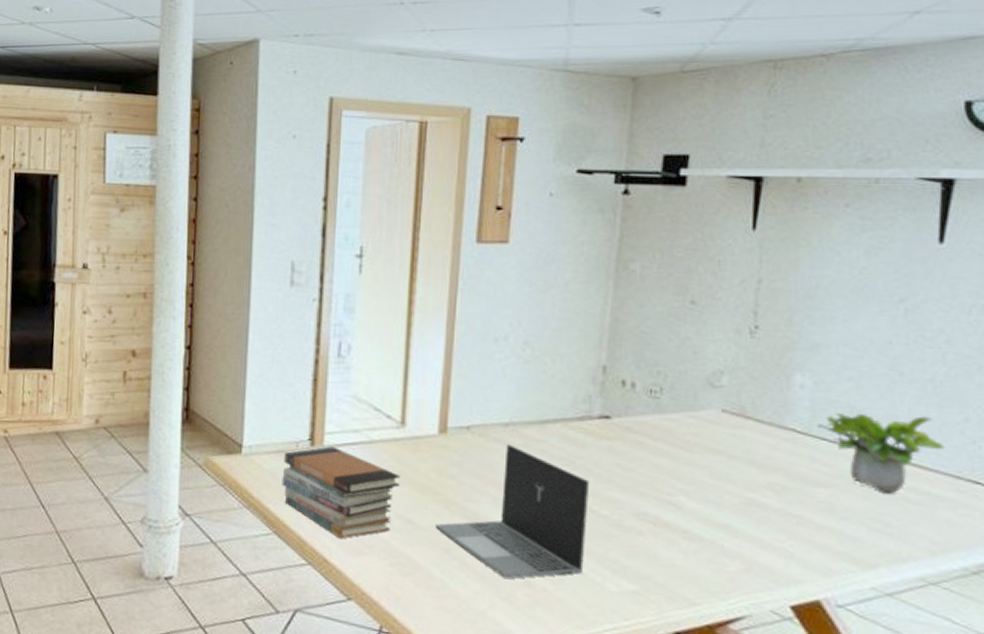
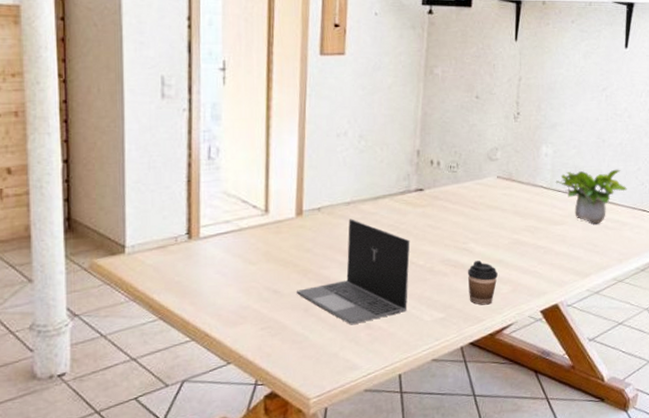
book stack: present [282,446,401,539] -> none [164,237,267,315]
coffee cup: none [673,521,721,584] -> present [467,261,498,305]

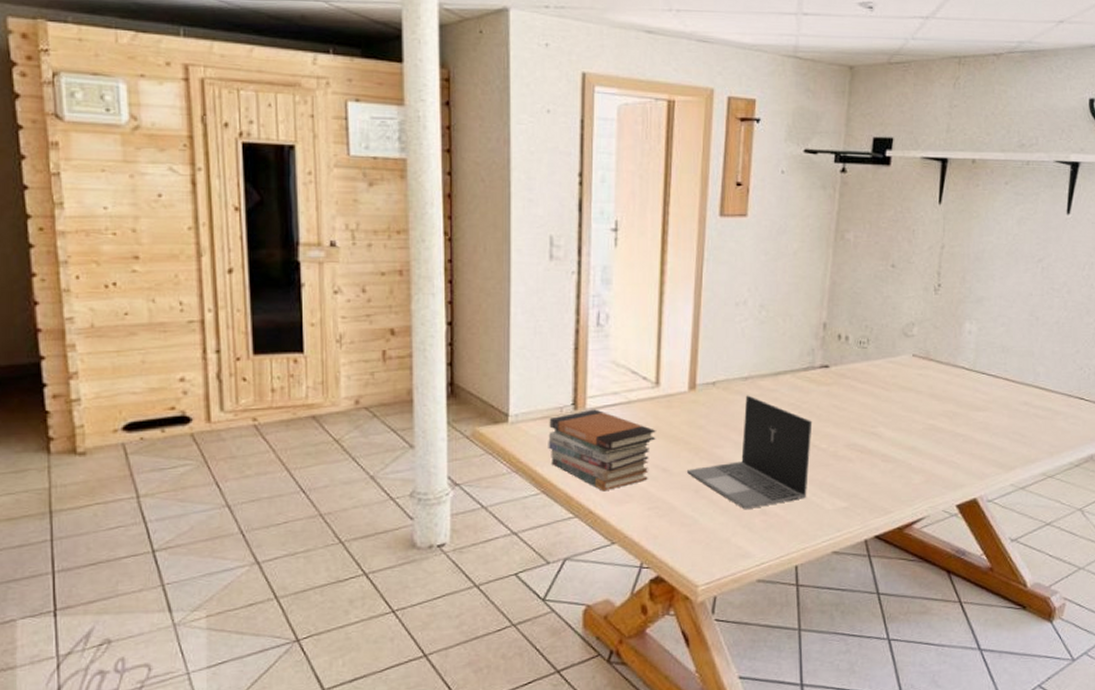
book stack: none [164,237,267,315] -> present [548,409,656,492]
coffee cup: present [467,261,498,305] -> none [875,447,909,496]
potted plant: present [555,169,627,224] -> none [979,351,1063,412]

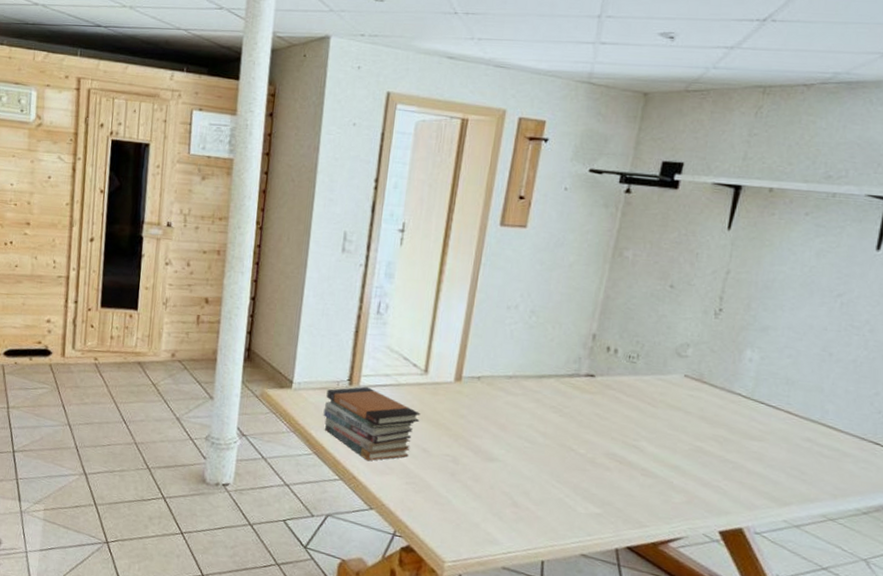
laptop: present [687,395,813,510] -> none [445,393,573,500]

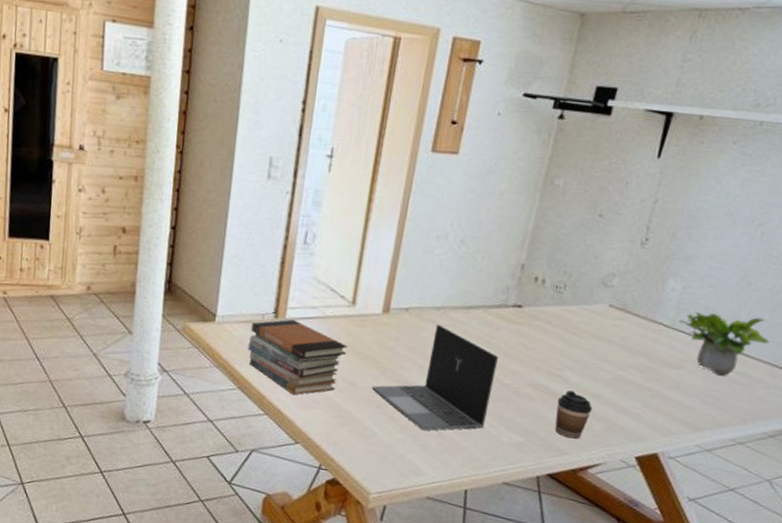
laptop: none [445,393,573,500] -> present [372,324,499,431]
coffee cup: none [632,461,671,512] -> present [554,390,592,439]
potted plant: none [758,383,856,449] -> present [679,312,769,376]

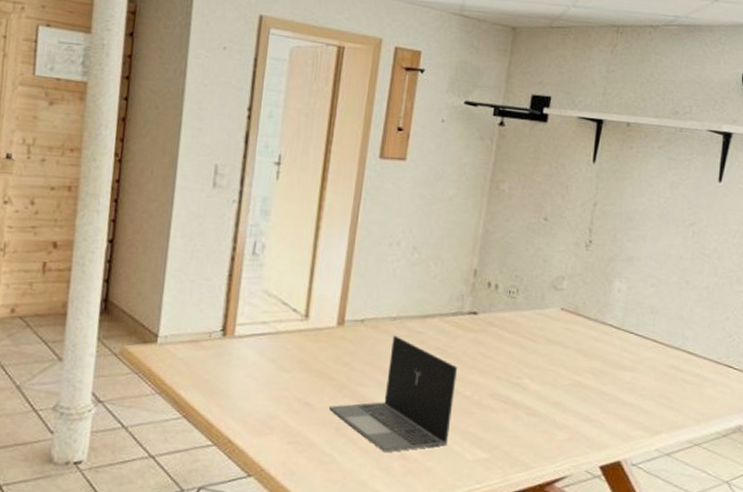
book stack: present [248,319,348,395] -> none [193,336,302,421]
coffee cup: present [554,390,592,439] -> none [518,399,553,451]
potted plant: present [679,312,769,376] -> none [627,312,712,376]

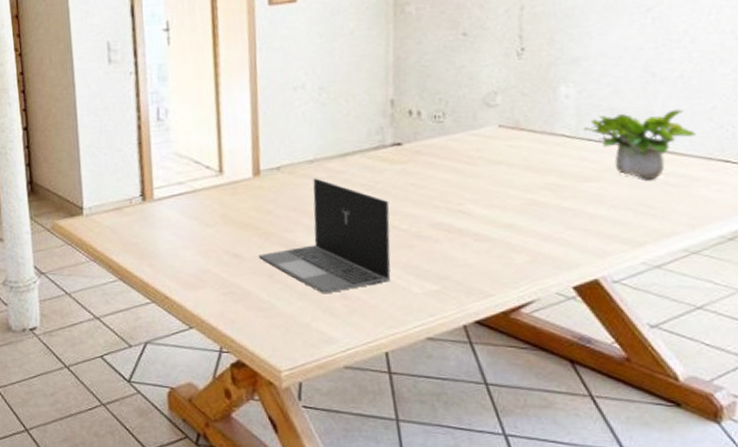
potted plant: none [627,312,712,376] -> present [583,109,697,180]

